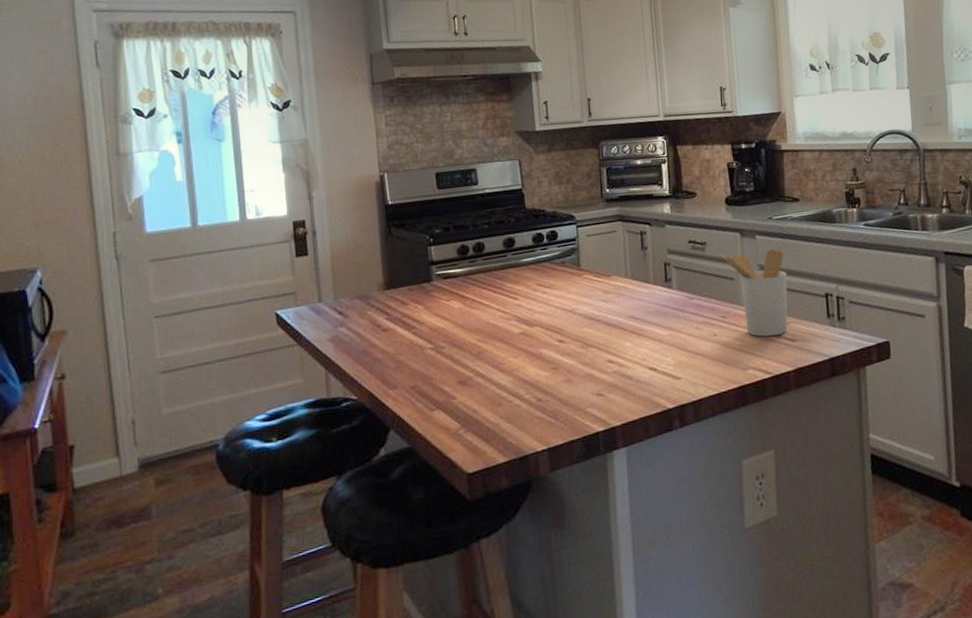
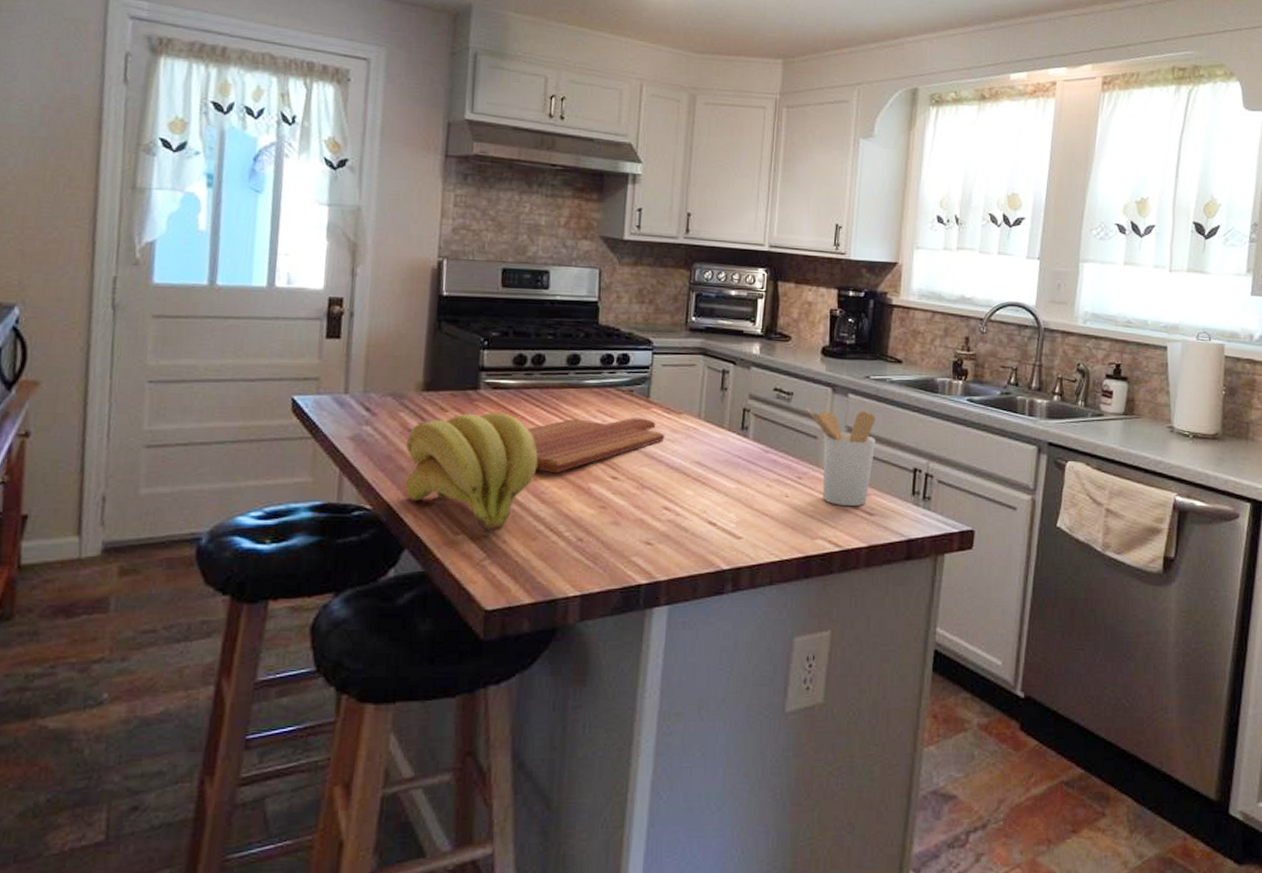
banana bunch: none [377,298,493,407] -> present [405,412,538,535]
cutting board: none [478,284,600,345] -> present [527,418,665,474]

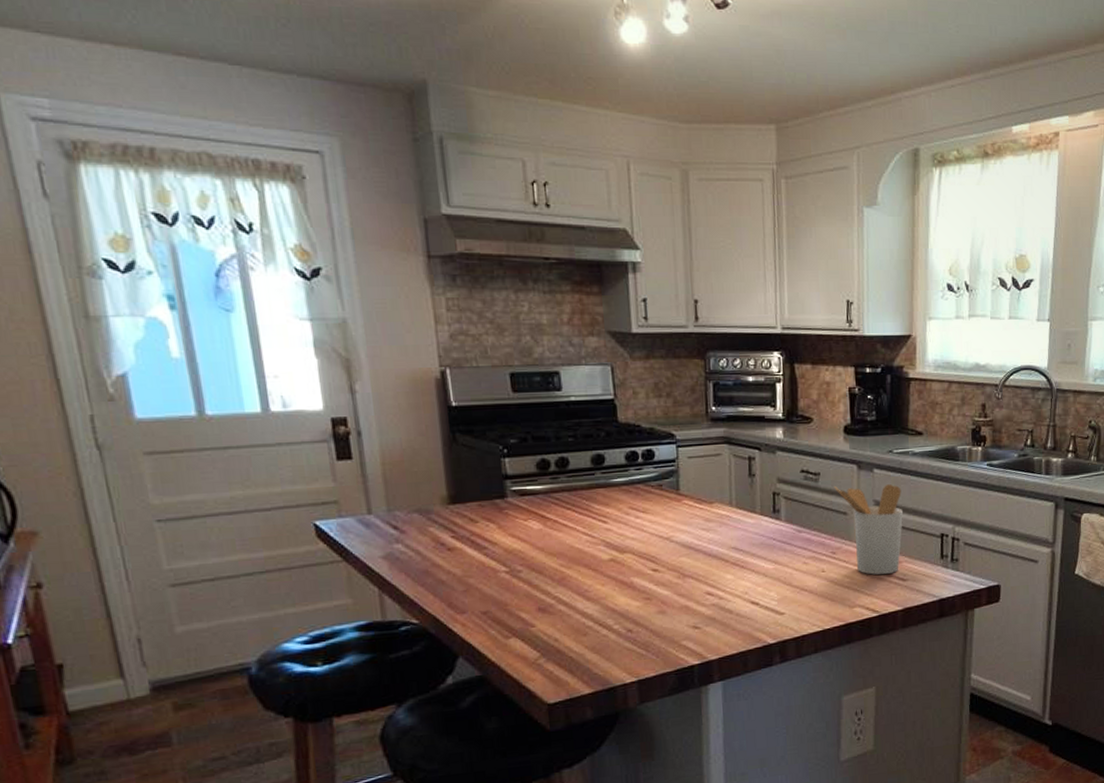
banana bunch: present [405,412,538,535] -> none [441,518,577,635]
cutting board: present [527,418,665,474] -> none [561,510,700,572]

